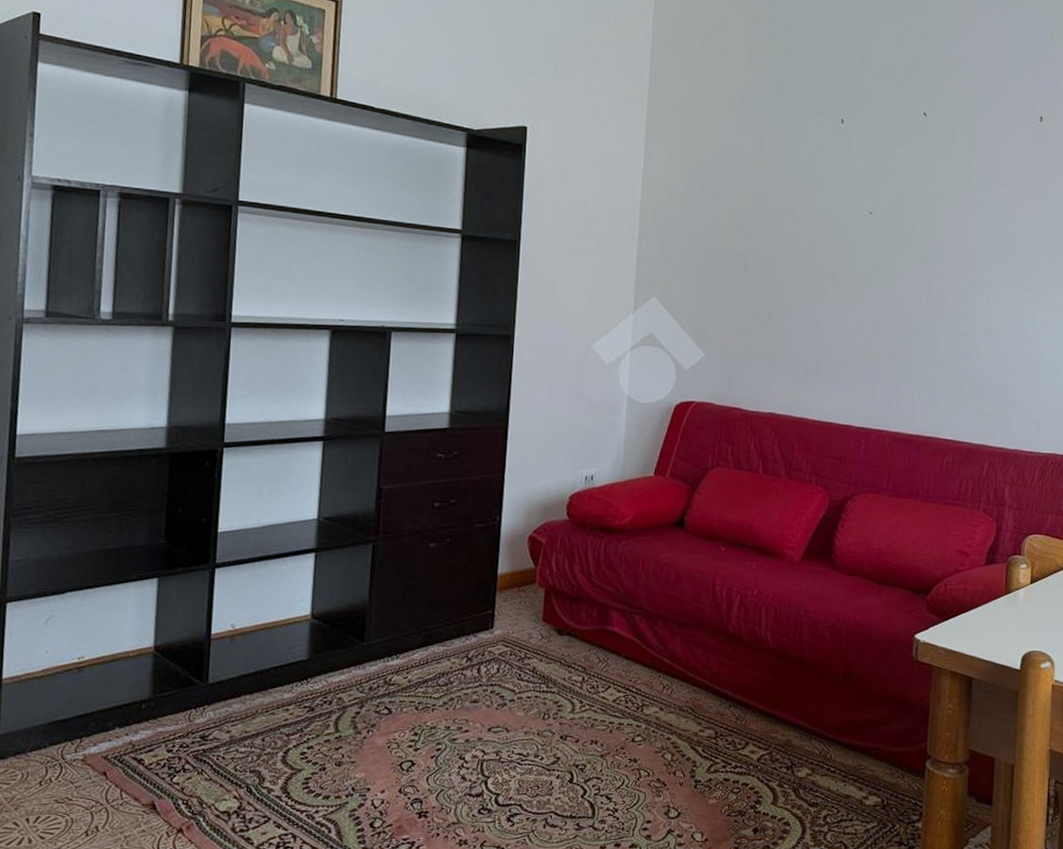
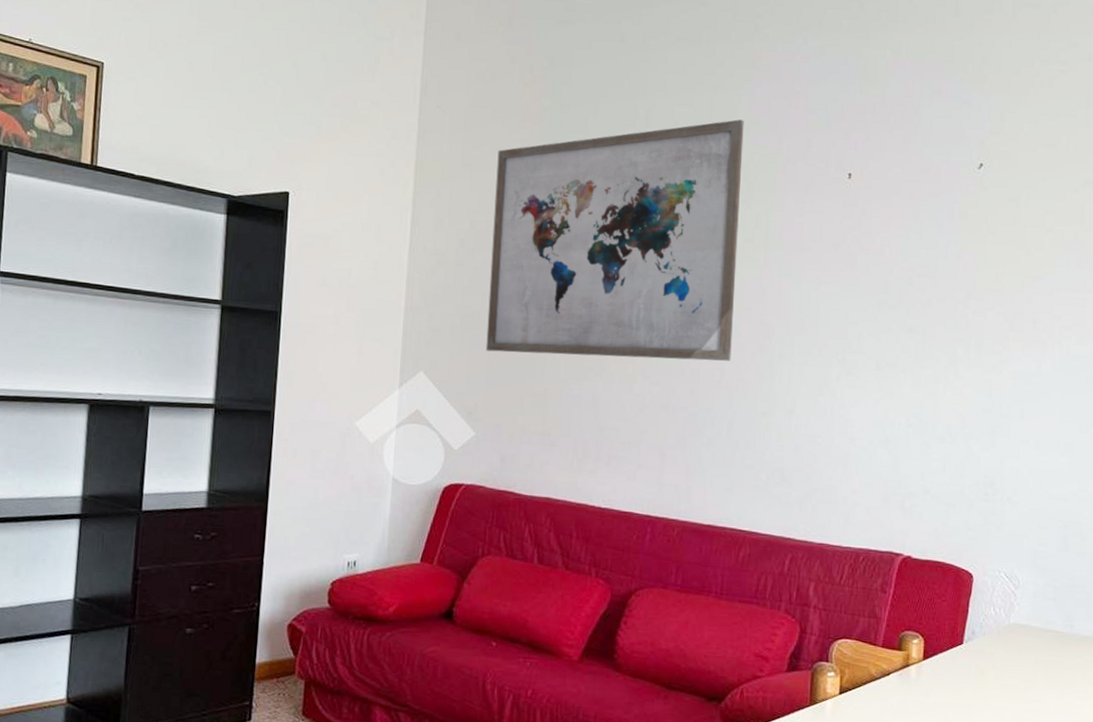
wall art: none [714,66,949,286] -> present [485,119,744,361]

